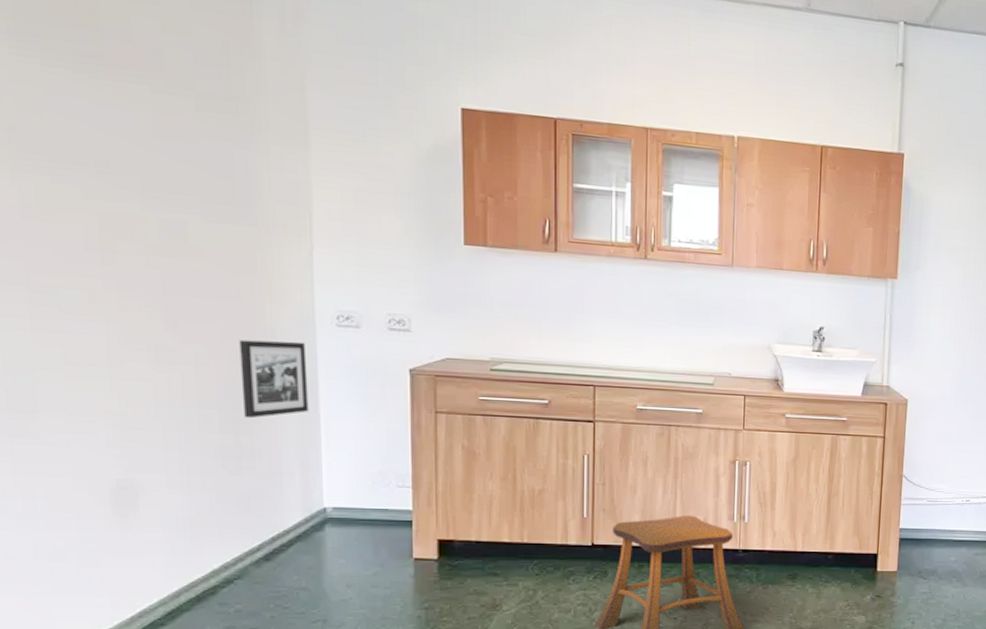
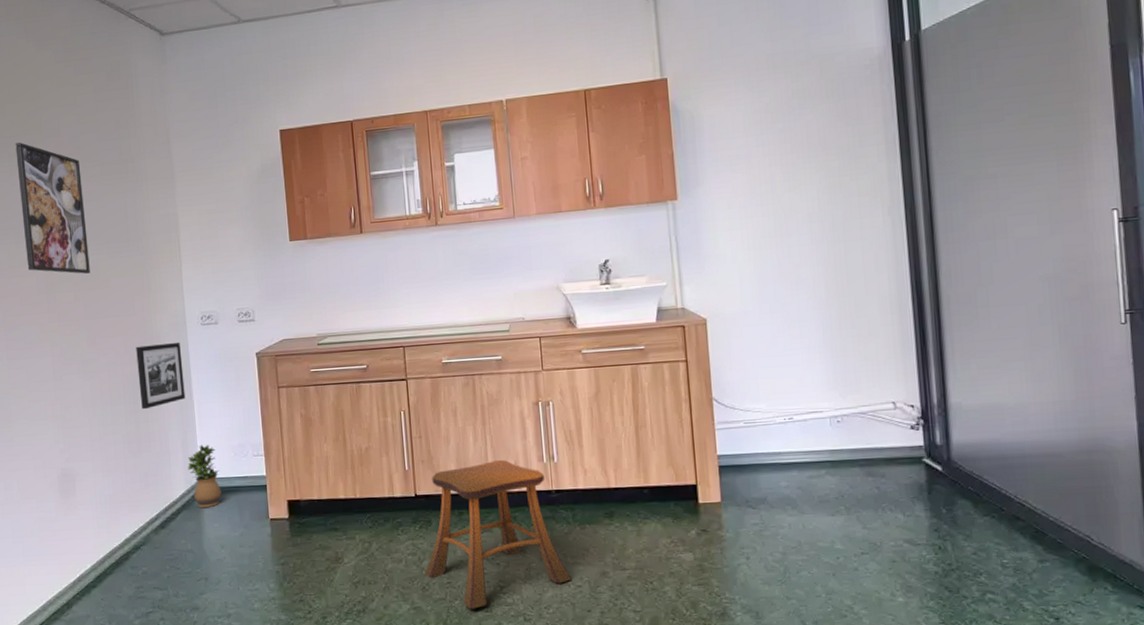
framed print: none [52,35,173,236] -> present [15,142,90,274]
potted plant: none [307,467,352,540] -> present [188,444,222,507]

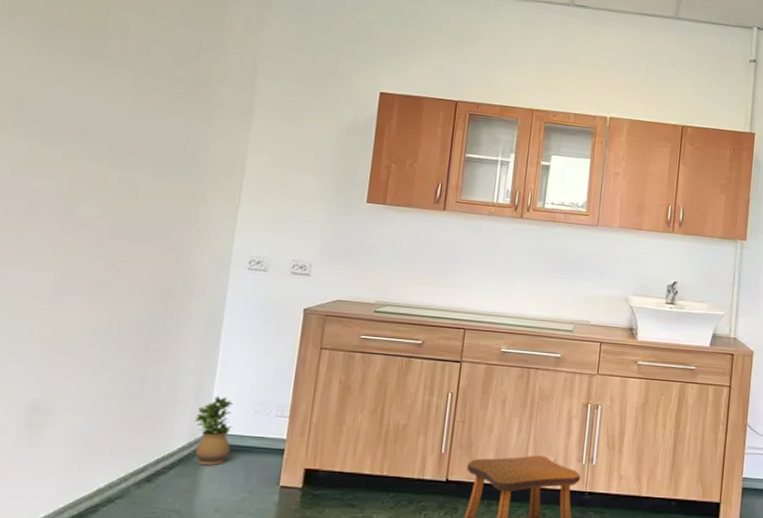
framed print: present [15,142,90,274] -> none [49,34,145,190]
picture frame: present [136,342,186,410] -> none [155,278,218,349]

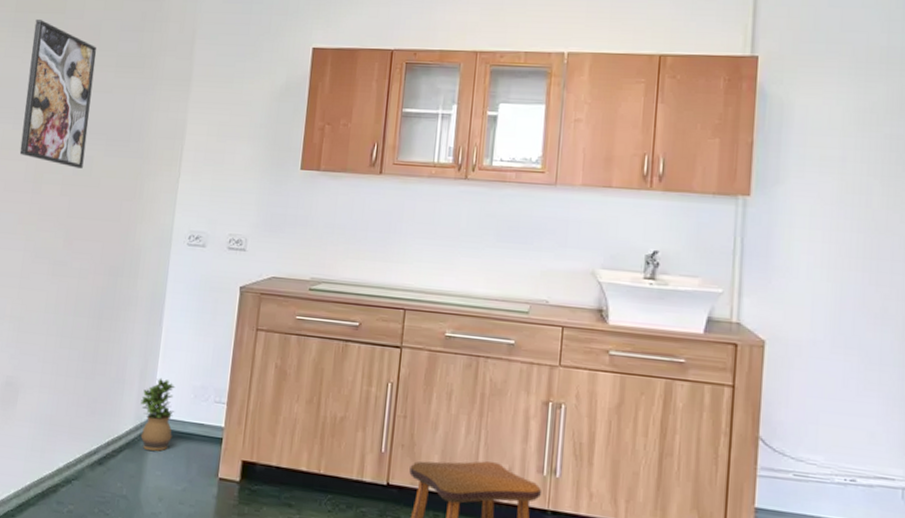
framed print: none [49,34,145,190] -> present [19,20,97,168]

